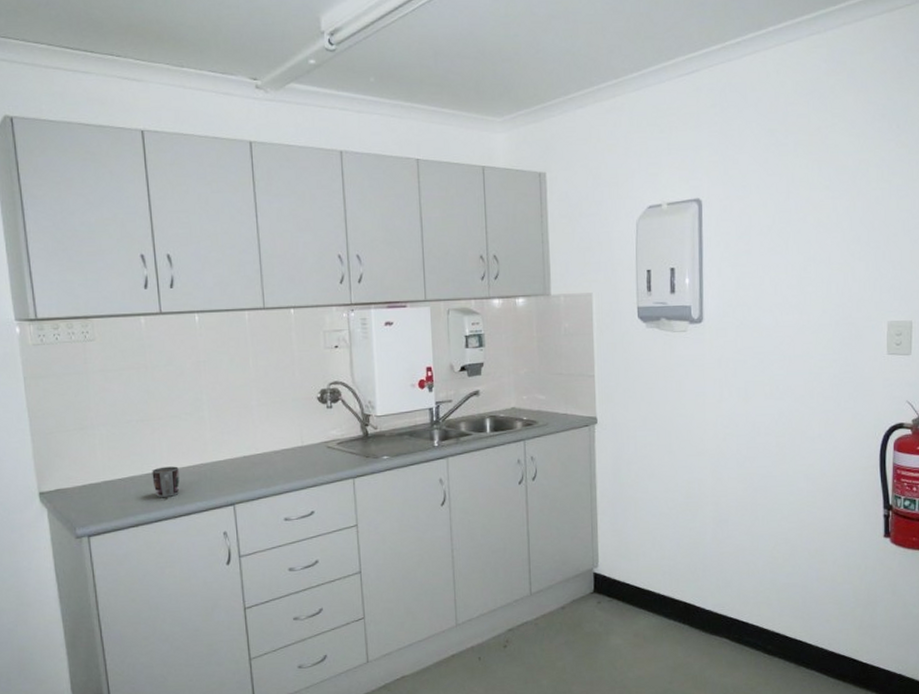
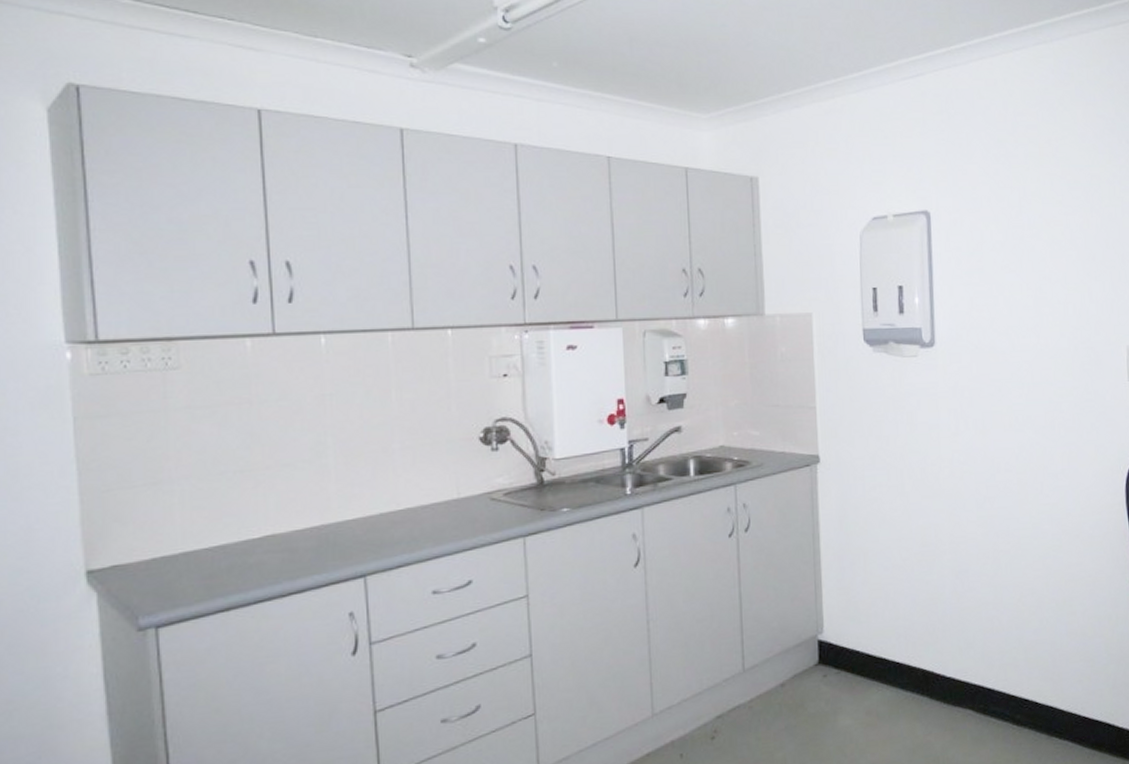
mug: present [152,466,180,497] -> none [252,529,291,571]

